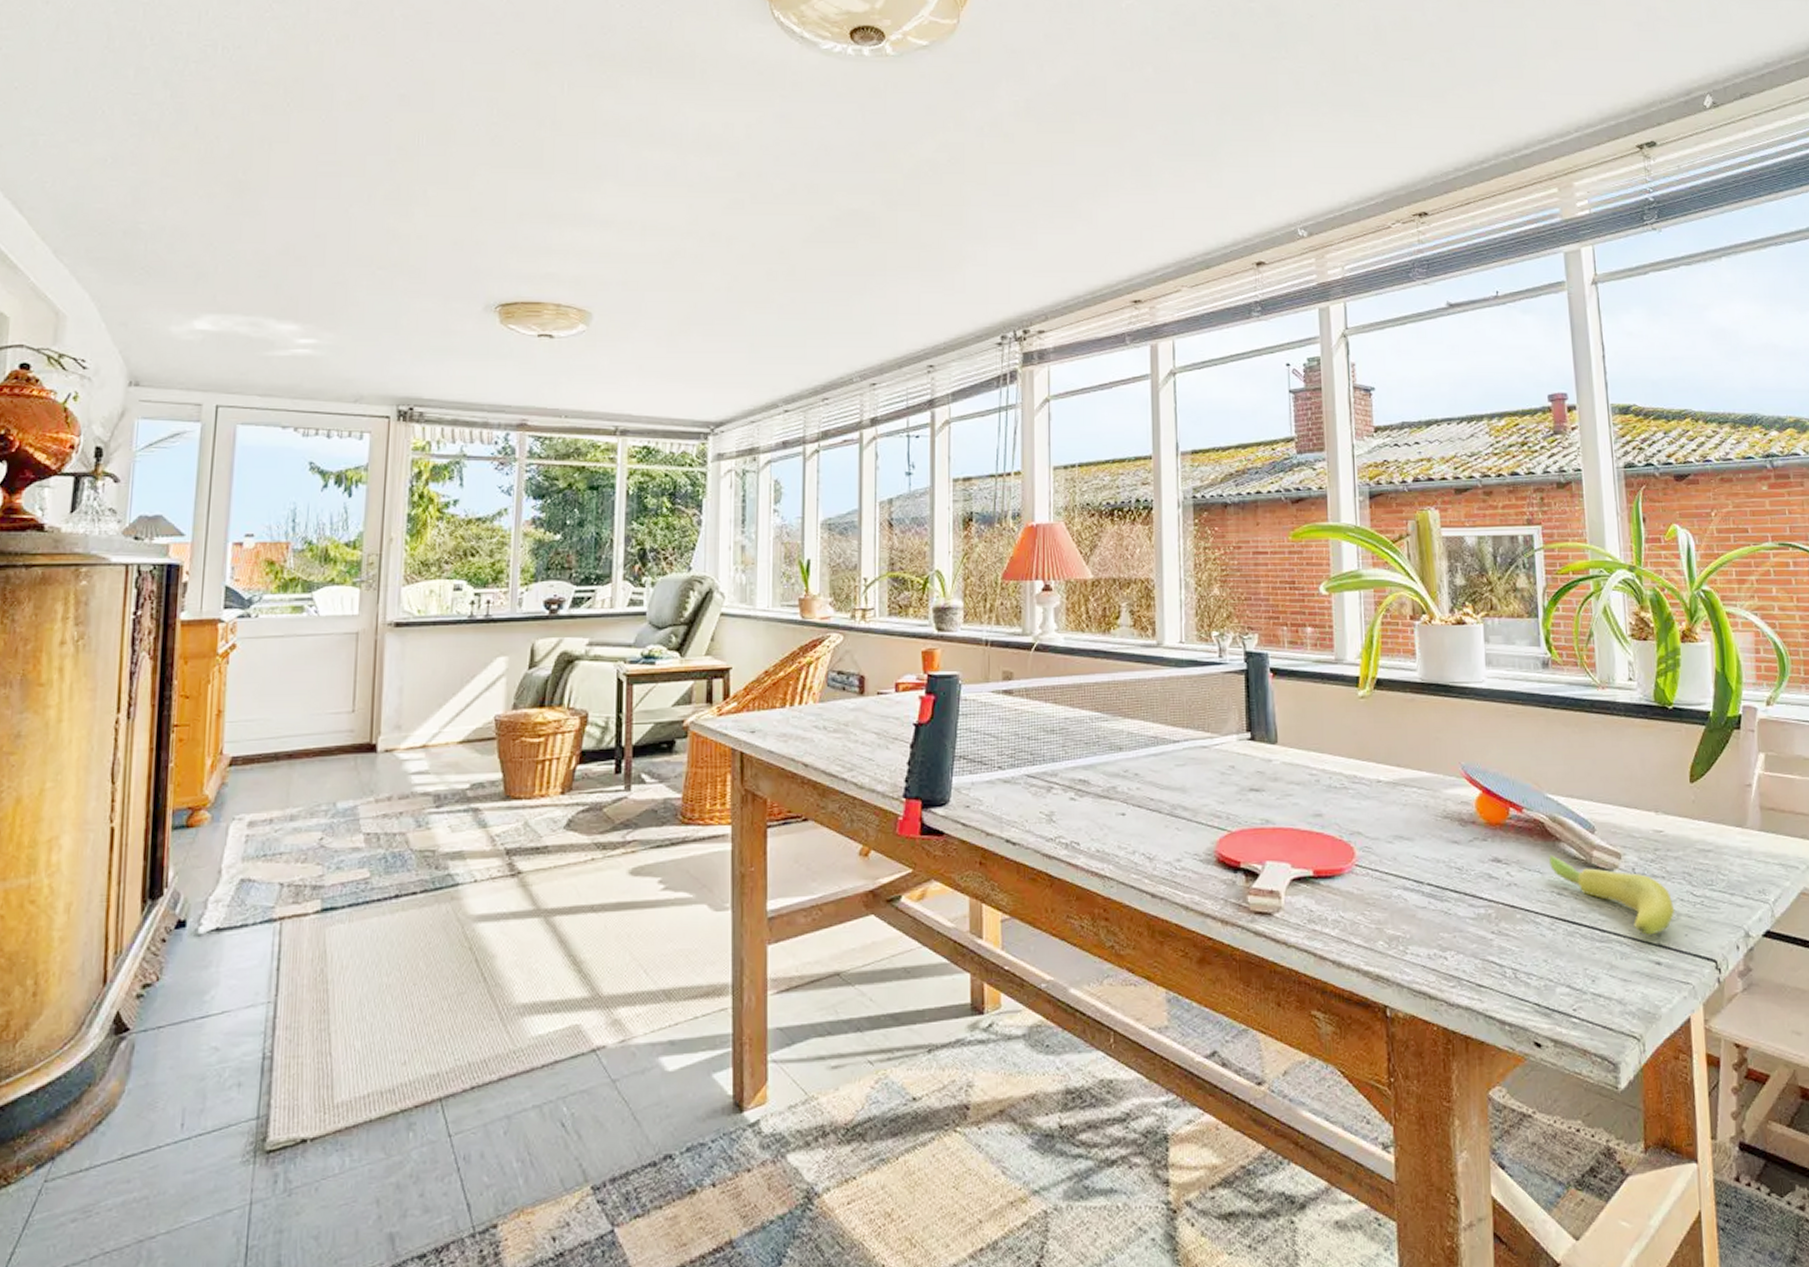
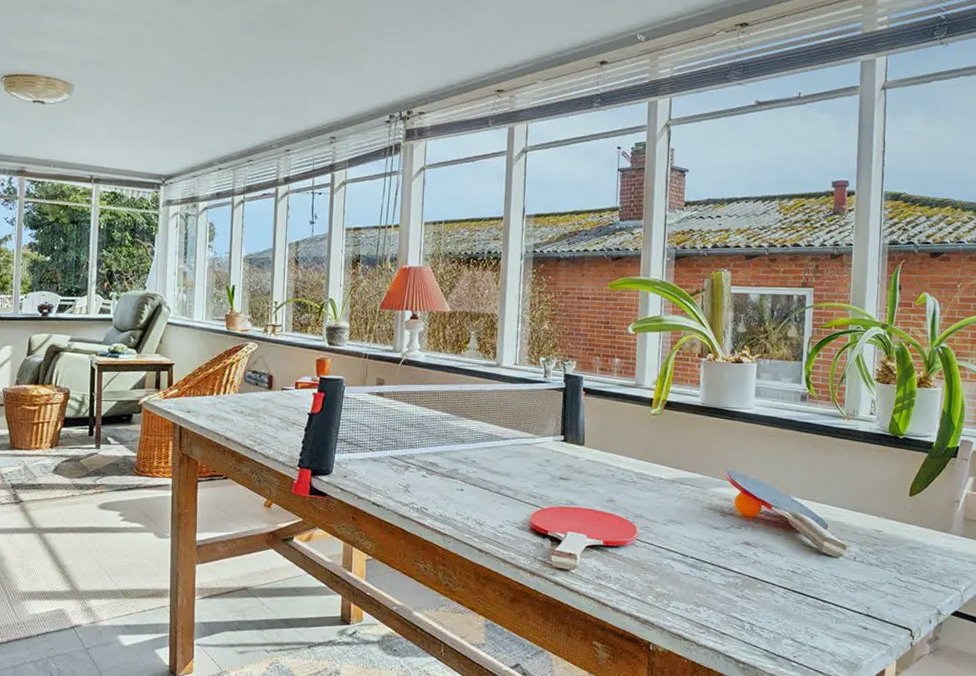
banana: present [1549,854,1675,935] -> none [789,542,884,607]

